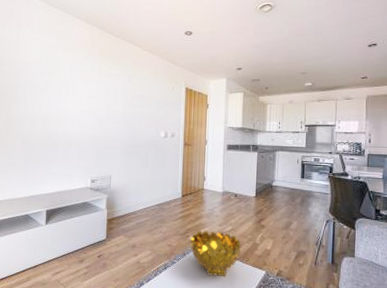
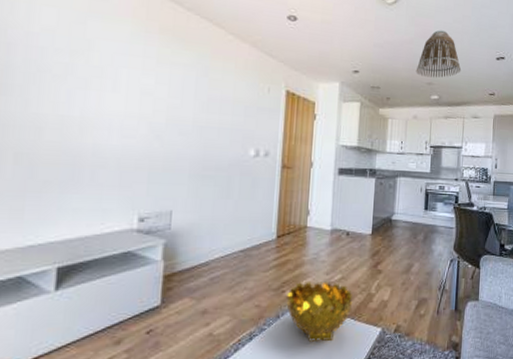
lamp shade: none [290,27,333,68] -> present [415,30,461,78]

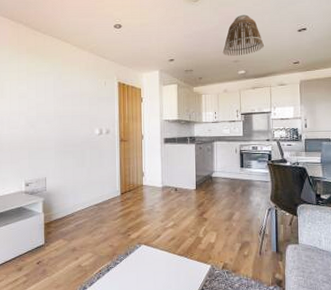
decorative bowl: present [286,280,353,342] -> none [132,226,185,275]

